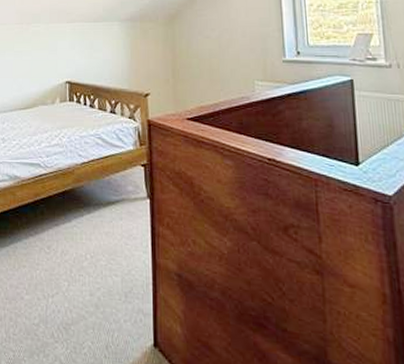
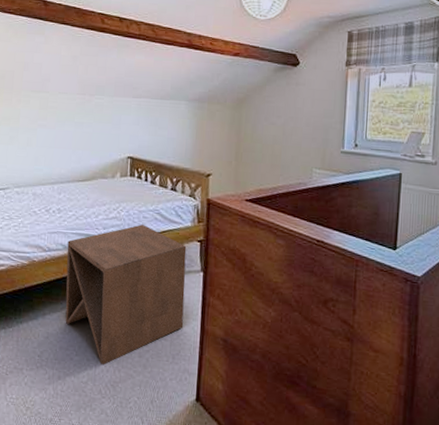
side table: none [12,150,134,305] -> present [65,224,187,365]

